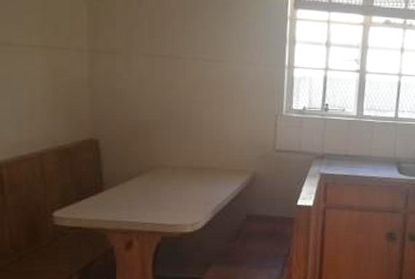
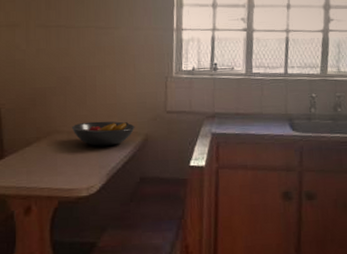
fruit bowl: none [175,157,243,182] -> present [71,121,135,146]

